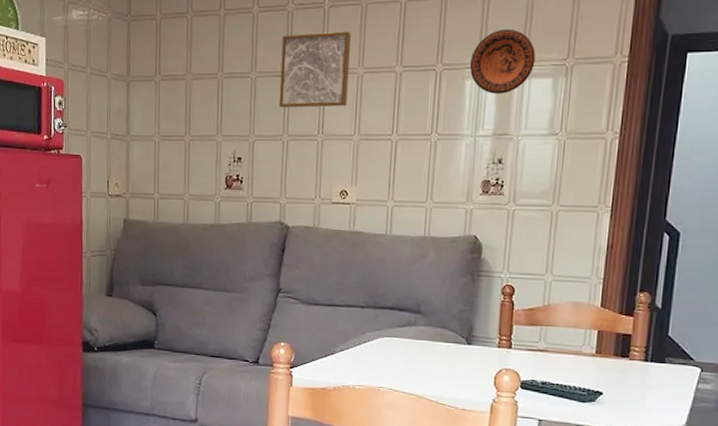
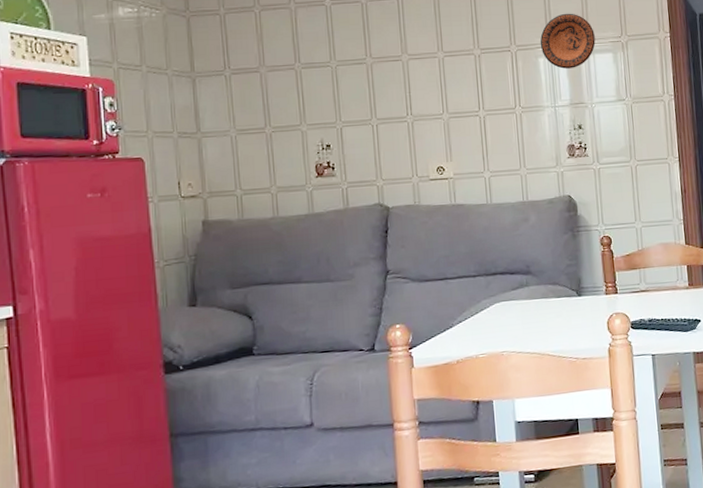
wall art: present [278,31,351,108] -> none [359,19,432,93]

